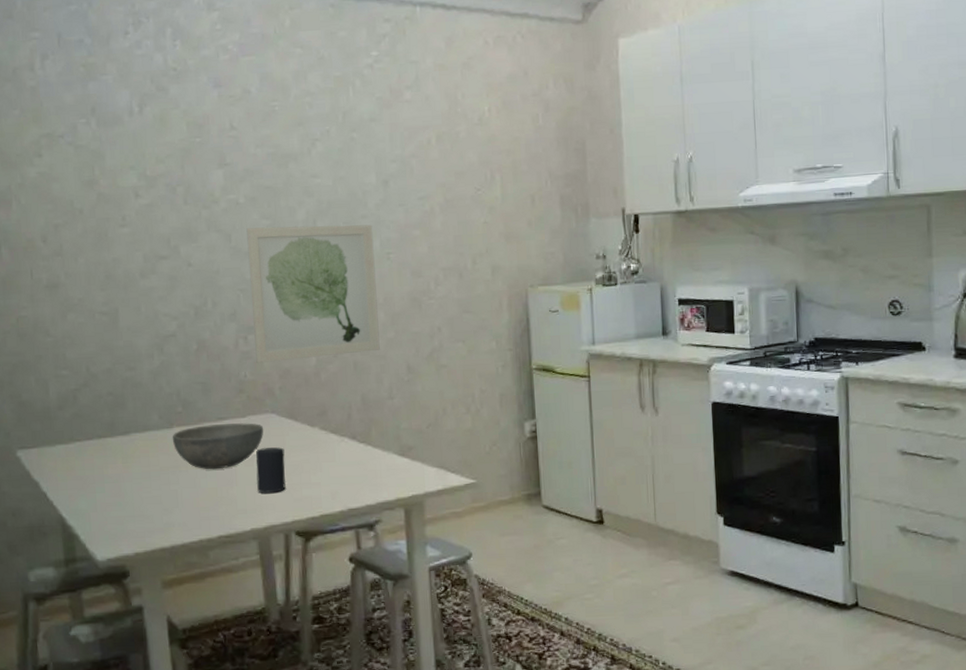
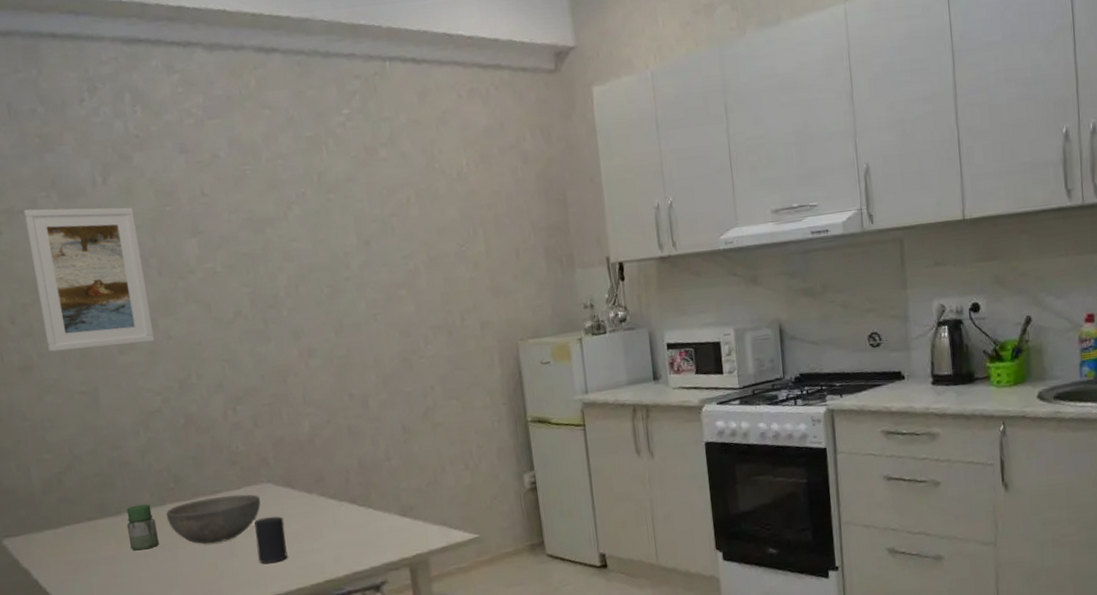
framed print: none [63,134,176,272] -> present [23,207,155,352]
jar: none [134,425,163,471] -> present [126,504,159,551]
wall art: present [246,224,380,363] -> none [226,286,374,433]

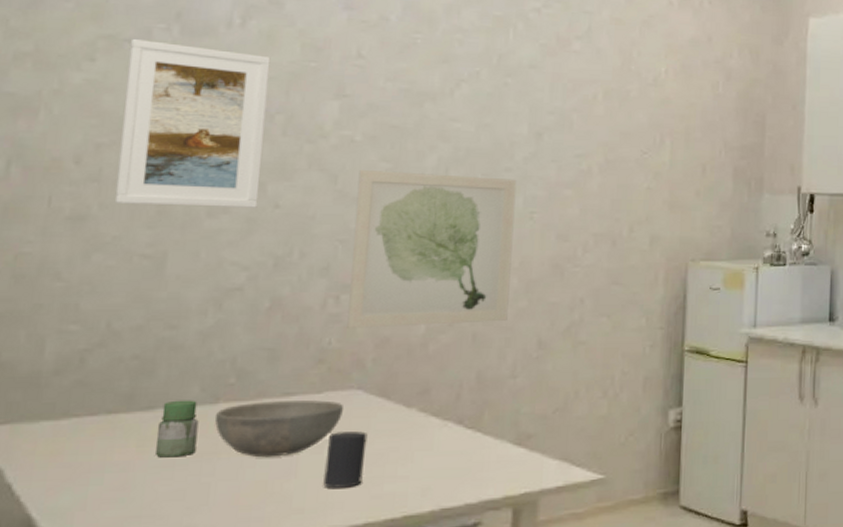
wall art: none [226,286,374,433] -> present [347,169,517,328]

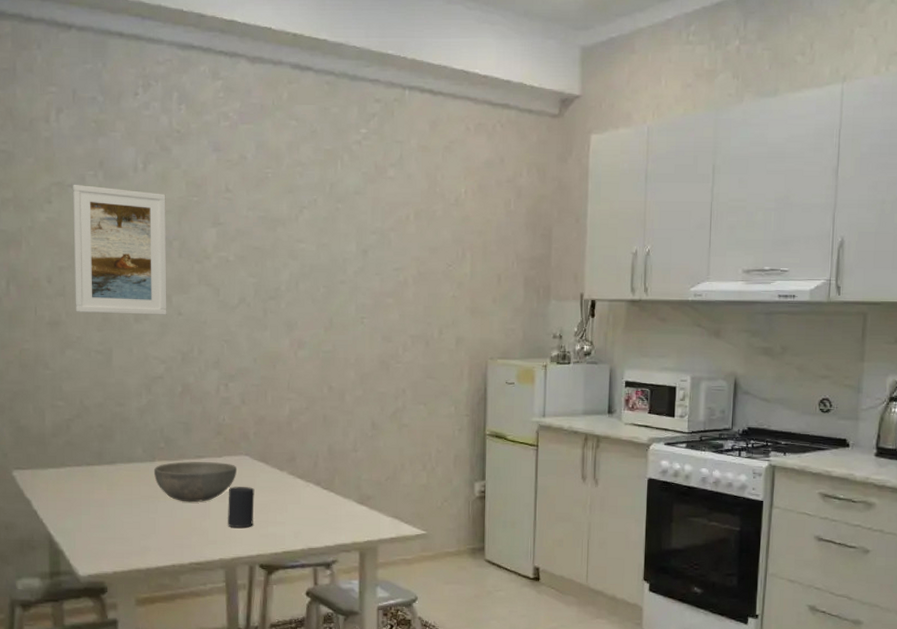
jar: present [155,400,199,458] -> none [118,458,144,499]
wall art: present [347,169,517,328] -> none [234,283,350,409]

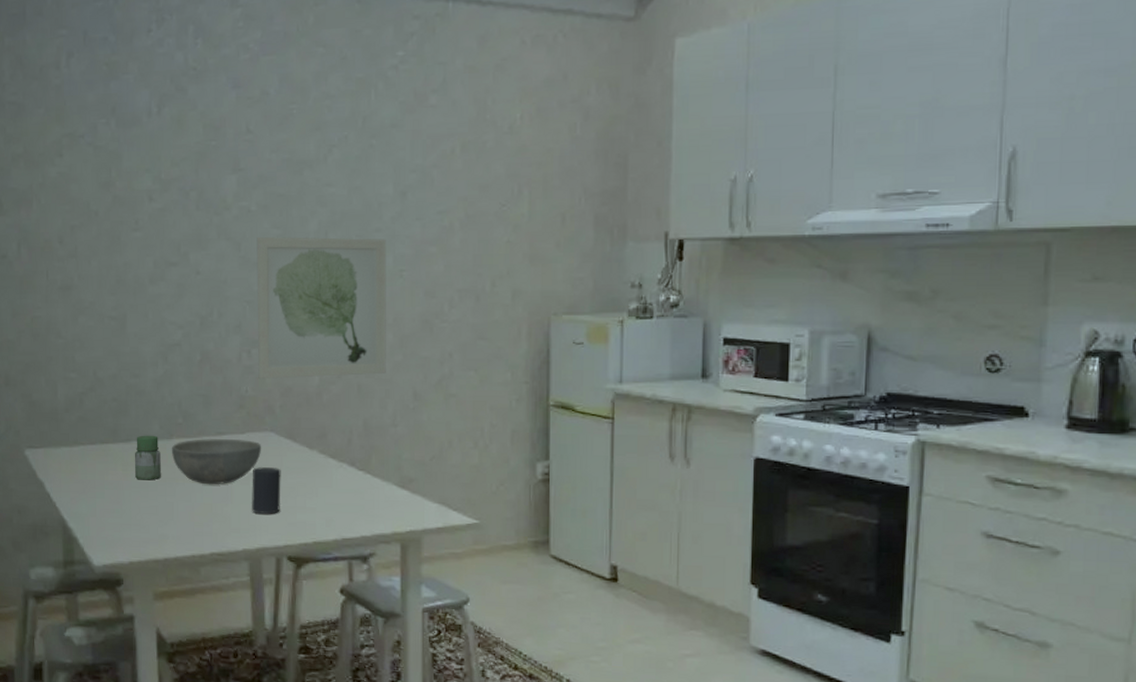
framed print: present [72,184,167,315] -> none [83,134,184,276]
jar: none [118,458,144,499] -> present [134,435,161,481]
wall art: none [234,283,350,409] -> present [256,236,386,379]

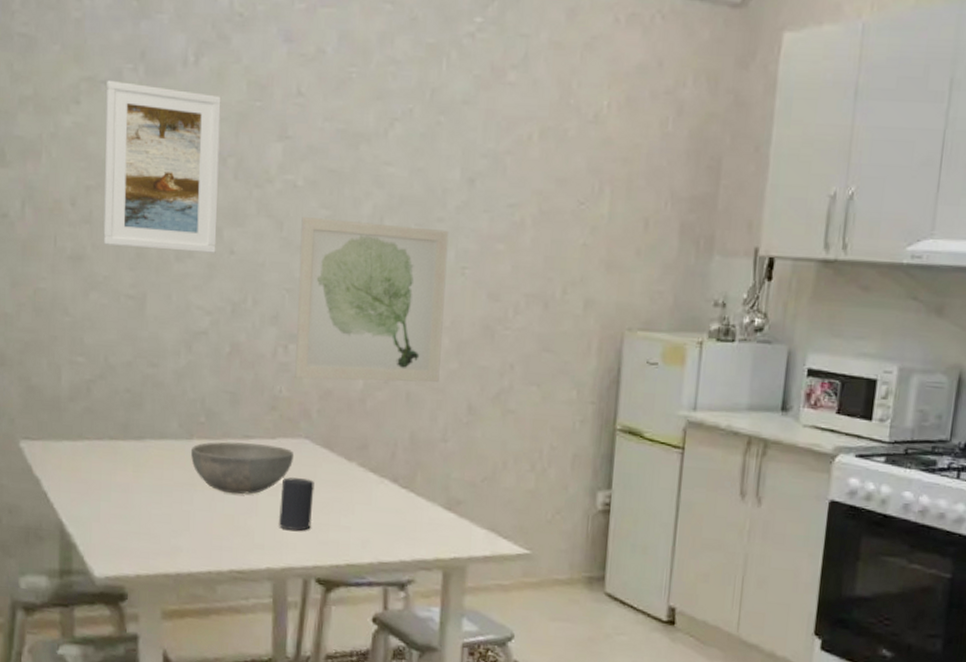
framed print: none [83,134,184,276] -> present [103,80,221,253]
jar: present [134,435,161,481] -> none [146,433,178,485]

